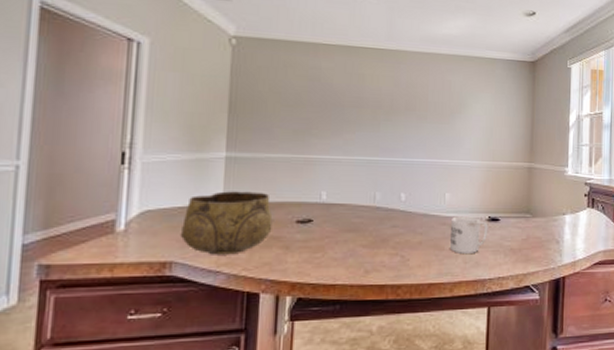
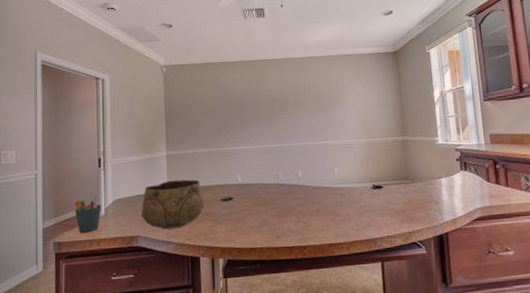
pen holder: none [76,203,121,253] -> present [74,195,102,233]
mug: present [450,216,488,253] -> none [342,186,374,218]

